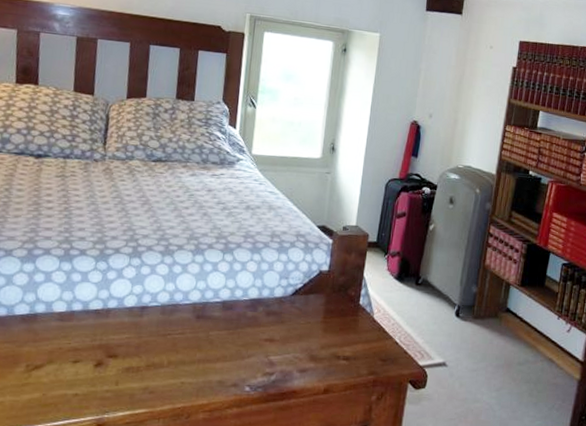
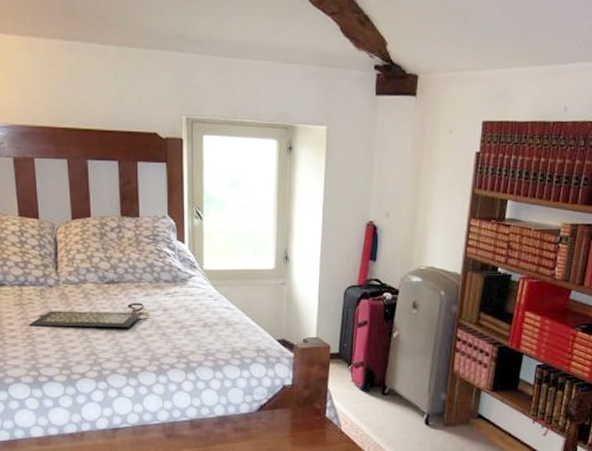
clutch bag: none [68,181,194,205] -> present [29,302,150,328]

